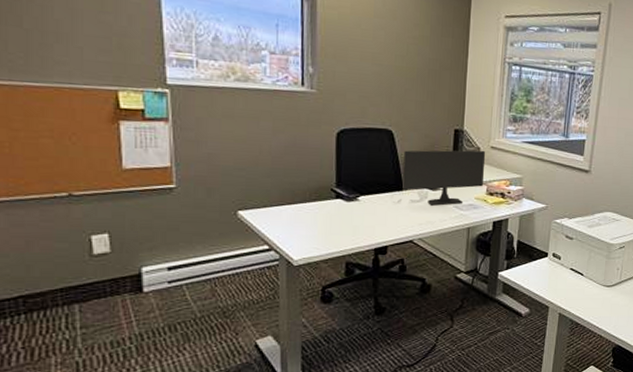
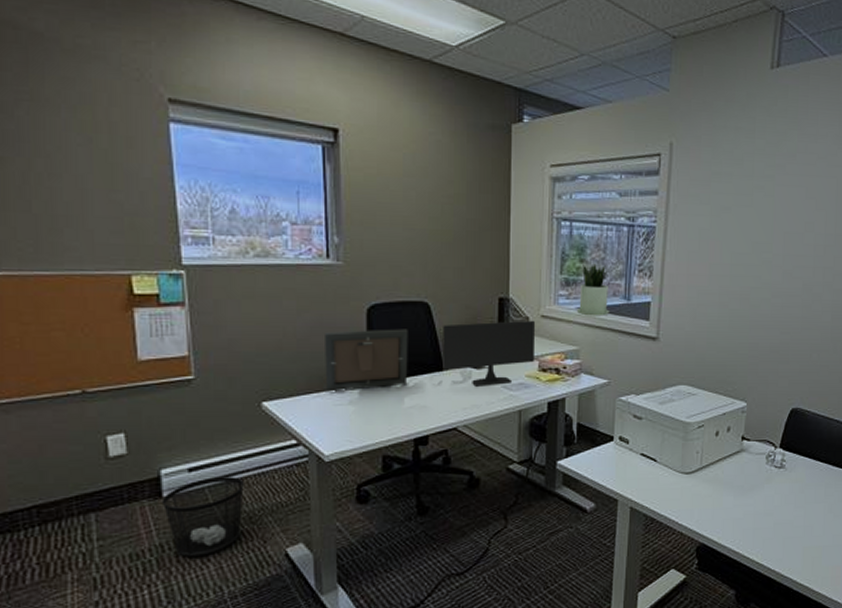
waste bin: none [142,276,219,346] -> present [161,476,244,557]
picture frame: none [296,151,373,205] -> present [325,329,408,392]
planter: none [521,104,551,150] -> present [576,263,610,316]

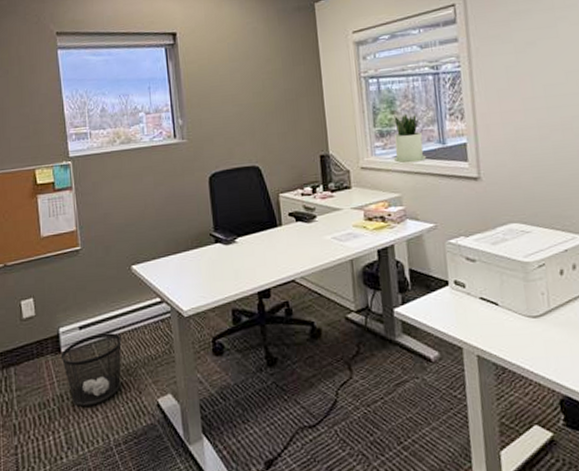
picture frame: present [325,329,408,392] -> none [177,191,248,253]
computer monitor: present [443,320,536,388] -> none [273,172,361,241]

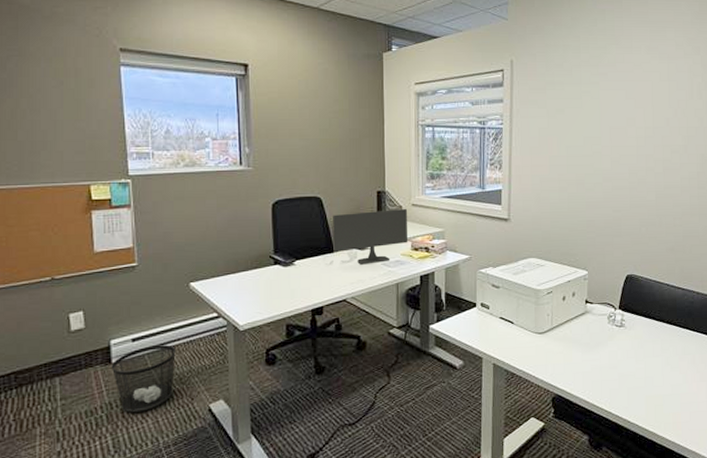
computer monitor: none [273,172,361,241] -> present [333,208,409,266]
planter: present [393,113,427,164] -> none [440,160,469,203]

